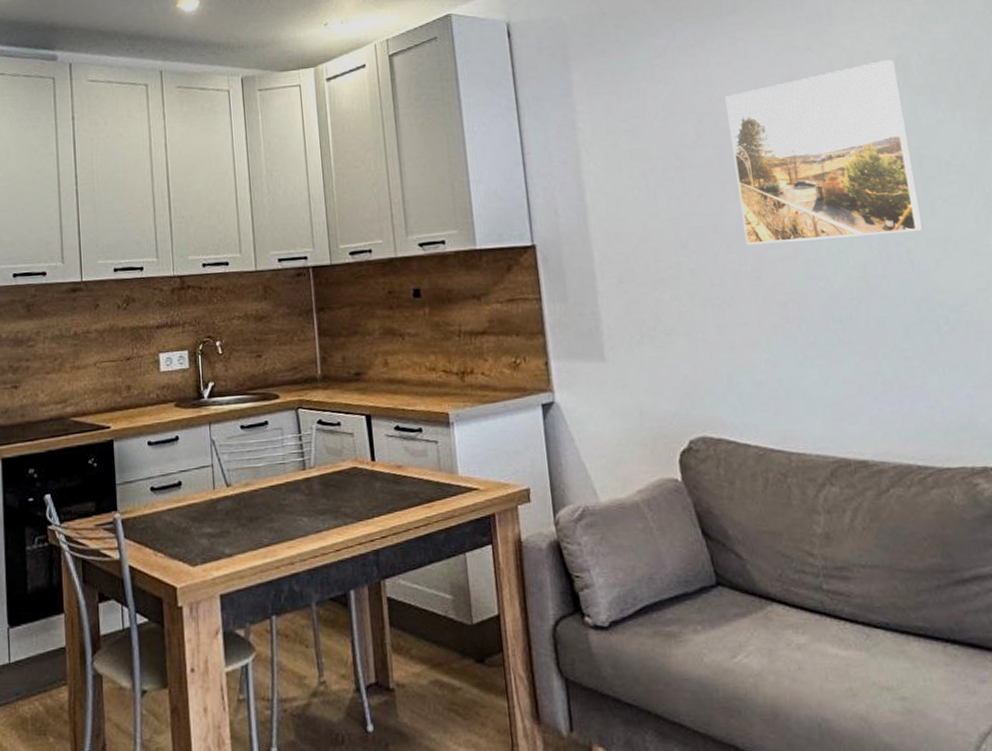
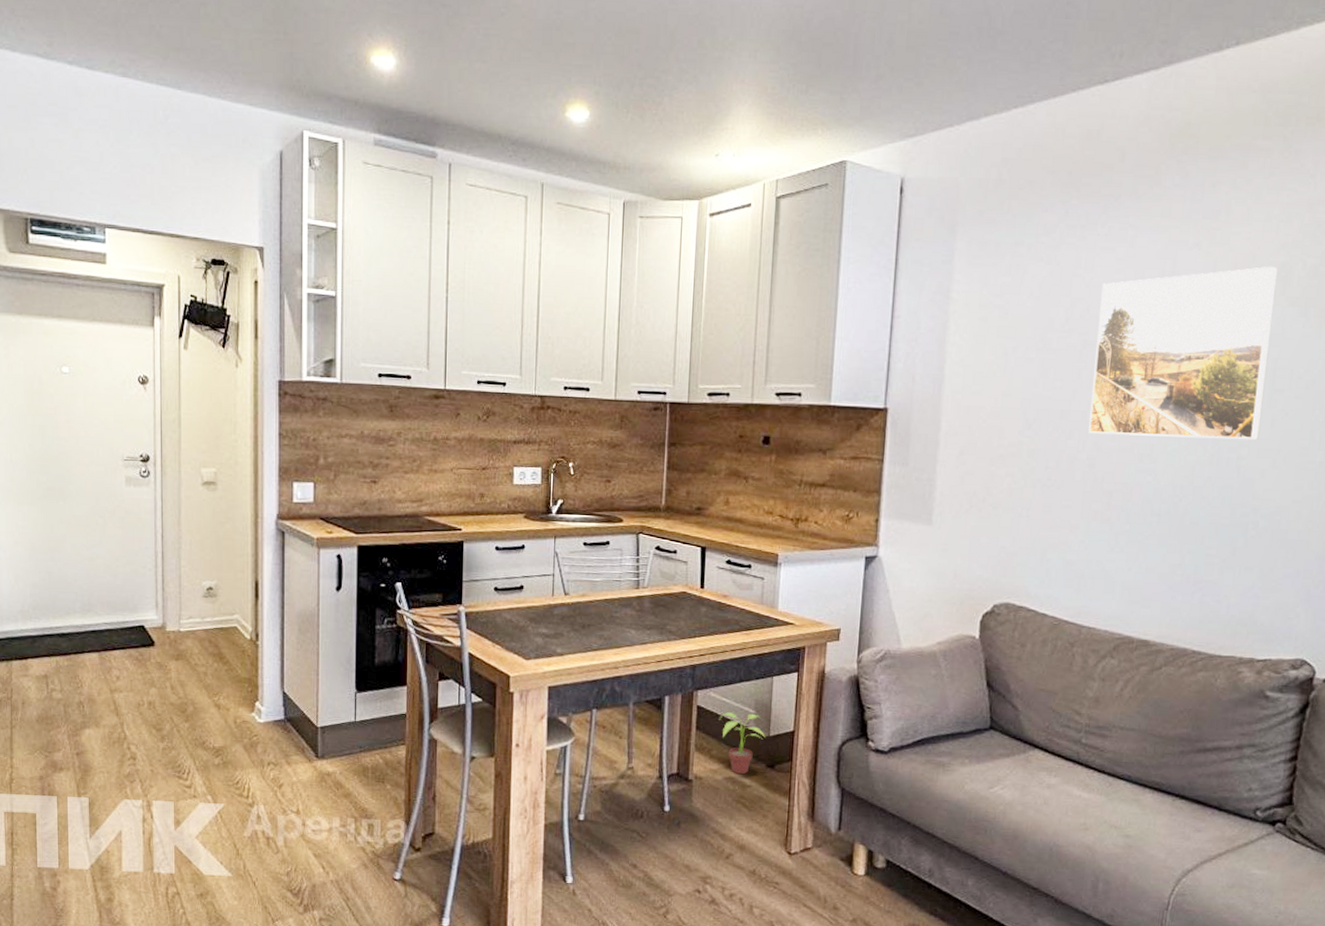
potted plant: none [413,599,468,676] -> present [719,712,765,775]

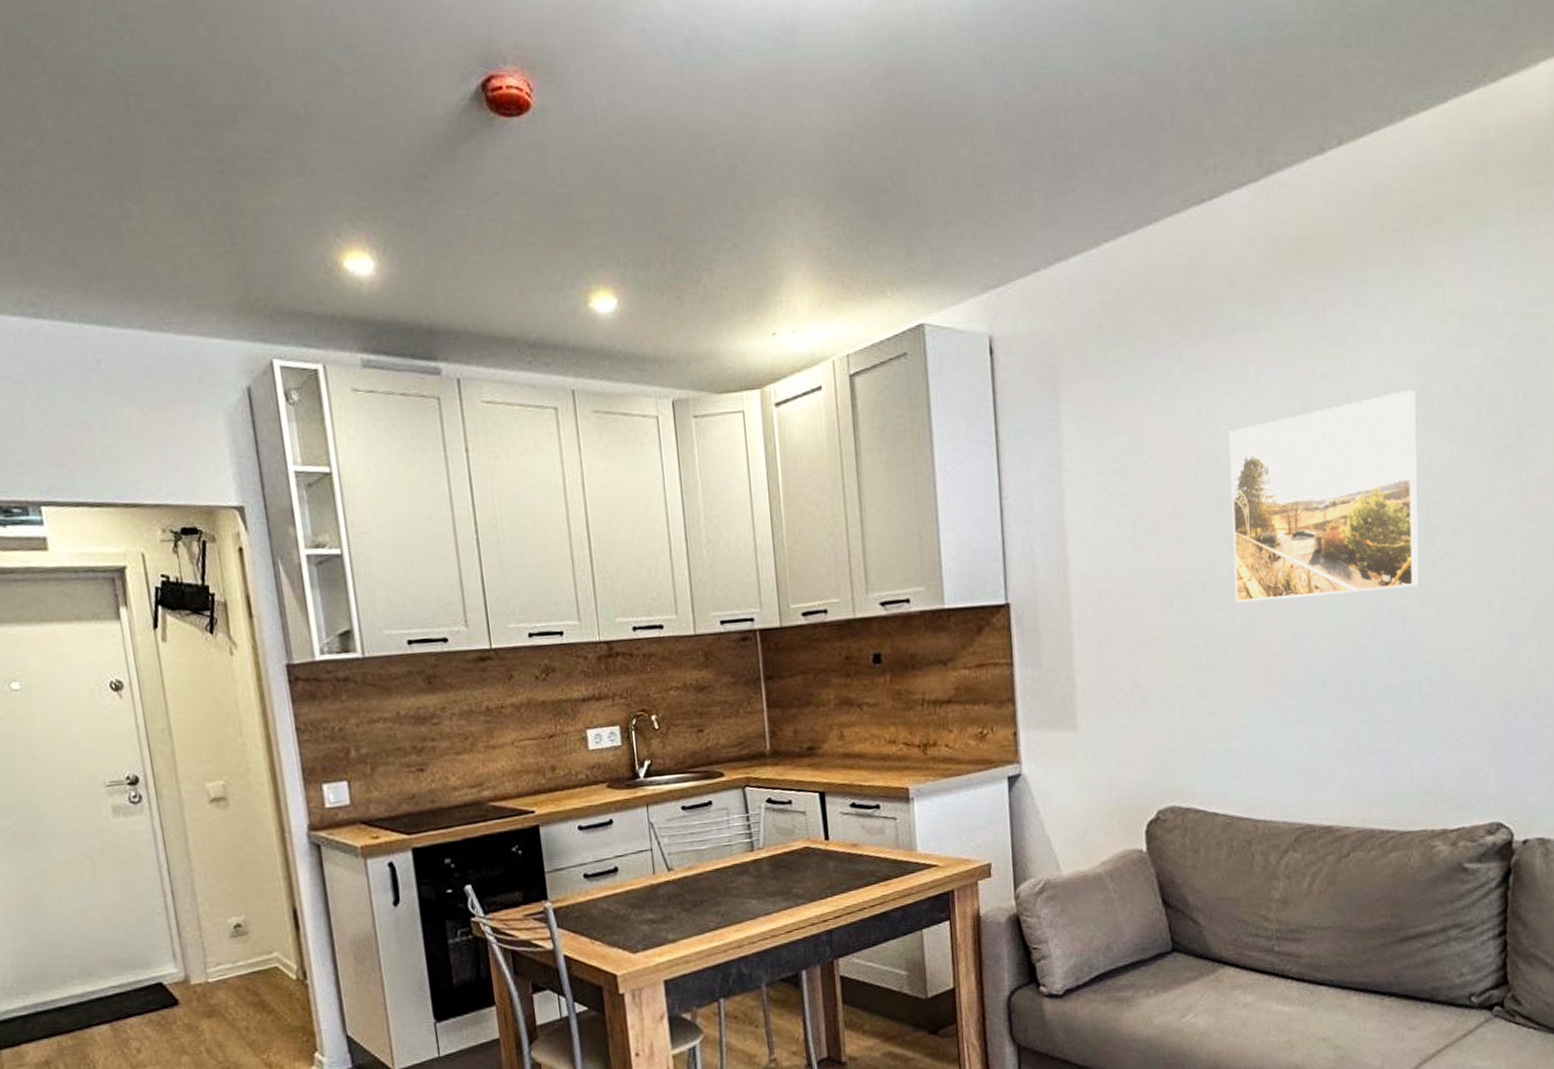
potted plant: present [719,712,765,775] -> none [867,975,922,1048]

